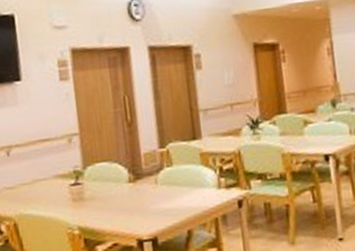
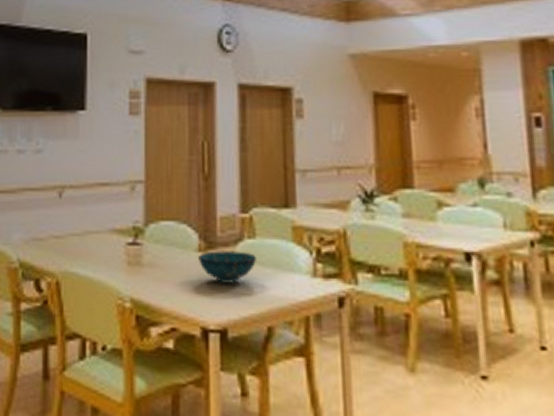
decorative bowl: none [129,177,175,205] -> present [198,251,256,285]

